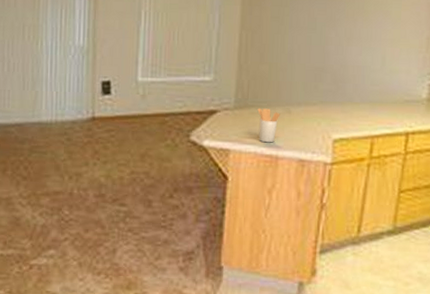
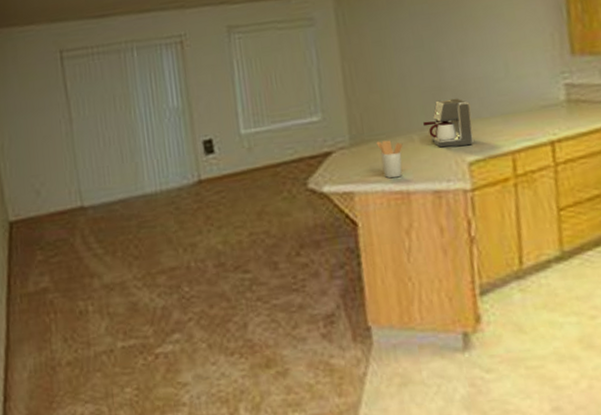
coffee maker: none [302,80,345,125] -> present [423,98,474,148]

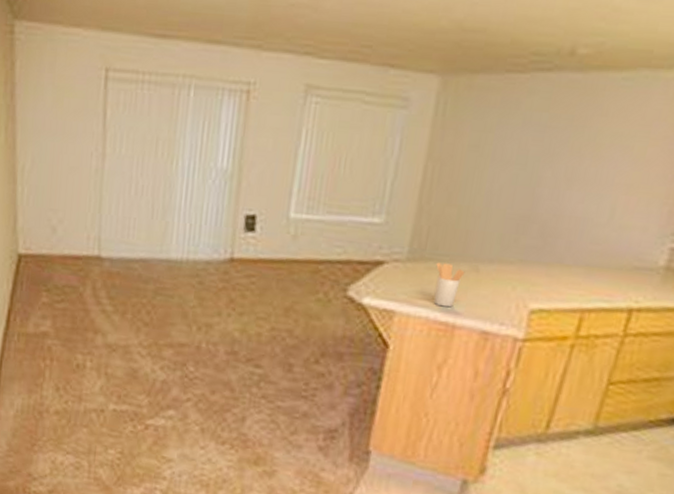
coffee maker: present [423,98,474,148] -> none [495,232,556,292]

